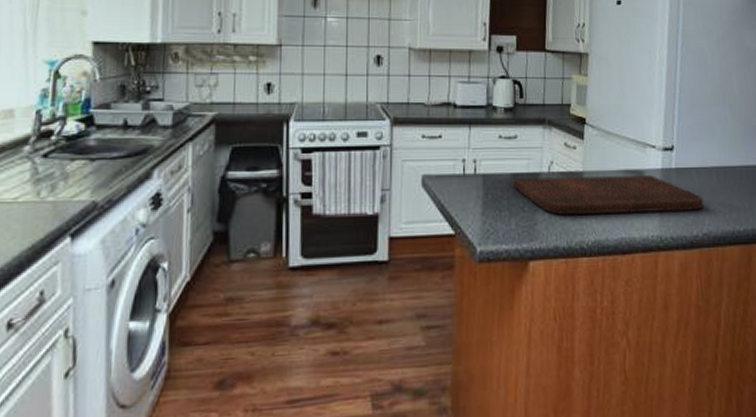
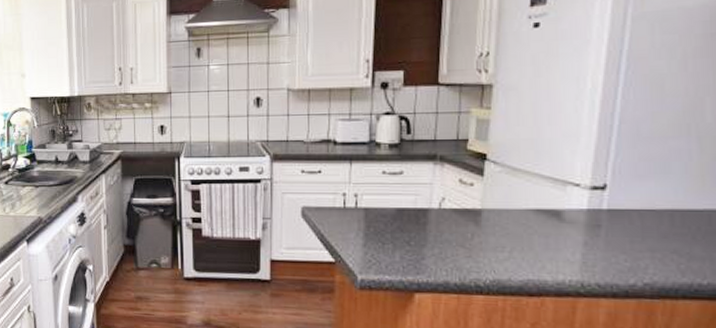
cutting board: present [512,175,704,215] -> none [396,213,648,257]

